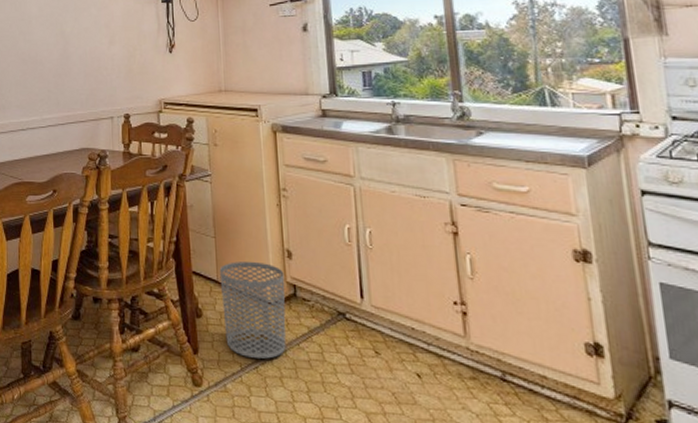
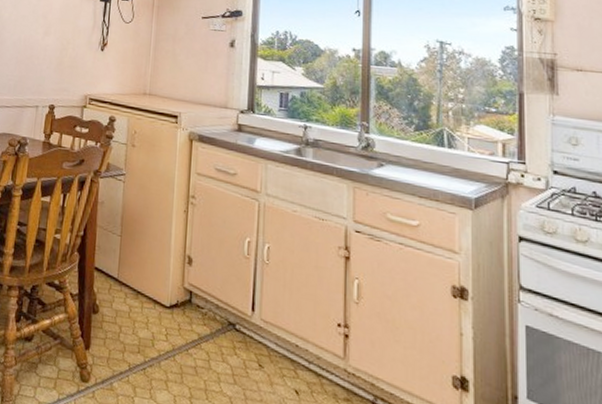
waste bin: present [219,261,286,359] -> none [118,262,183,362]

